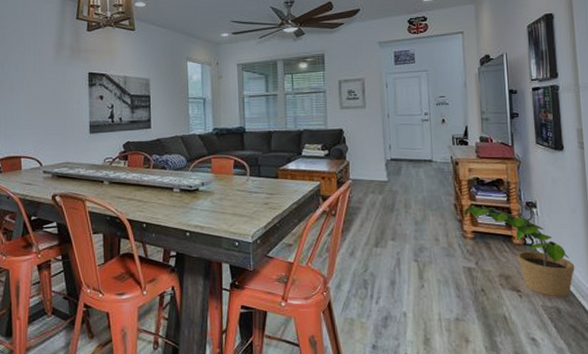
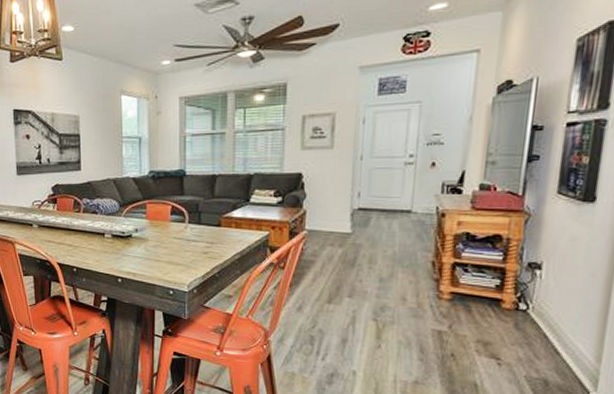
potted plant: present [464,205,575,297] -> none [443,263,579,369]

